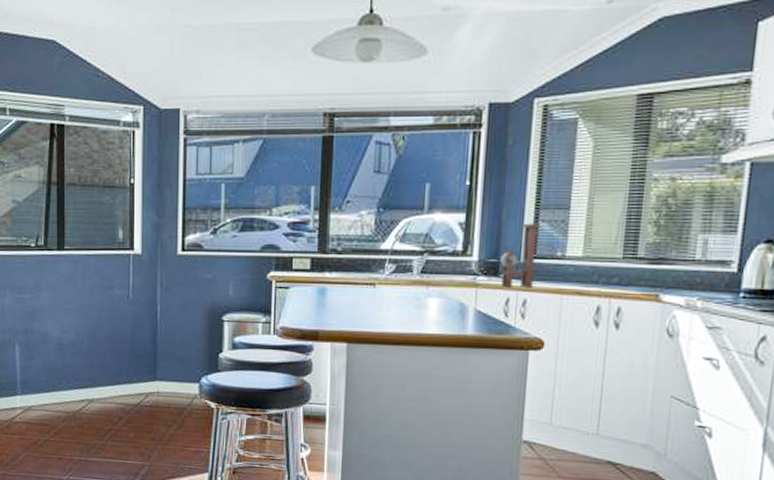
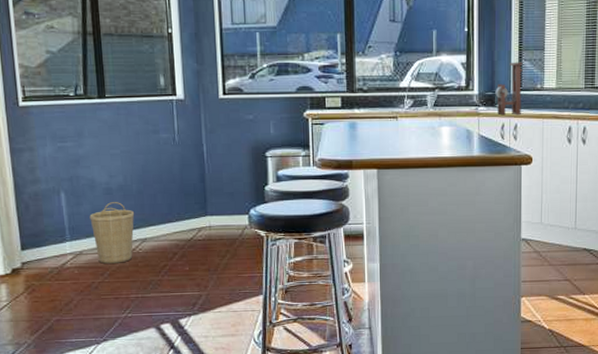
basket: none [40,358,84,423] -> present [89,202,135,264]

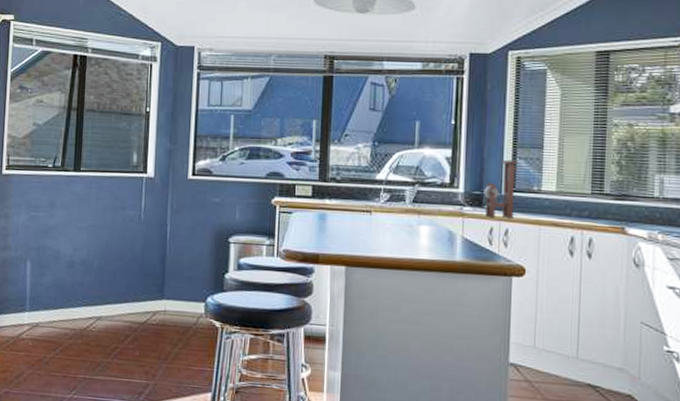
basket: present [89,202,135,264] -> none [50,275,93,340]

